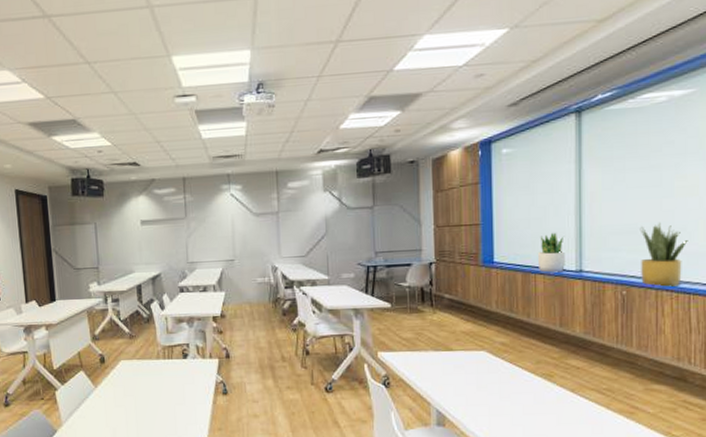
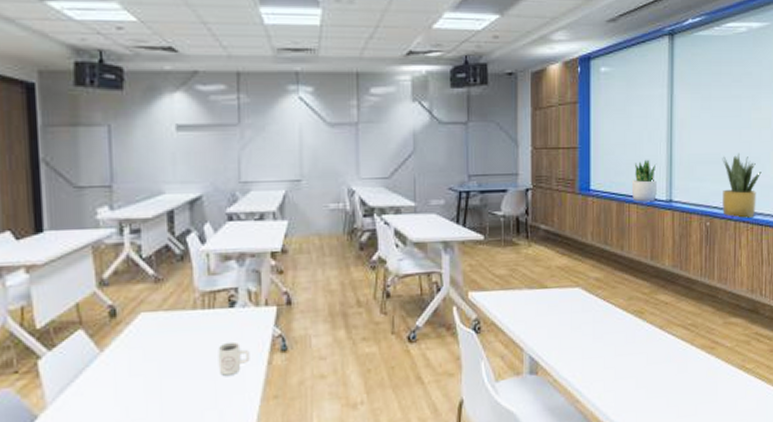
mug: none [176,385,200,410] -> present [218,341,250,376]

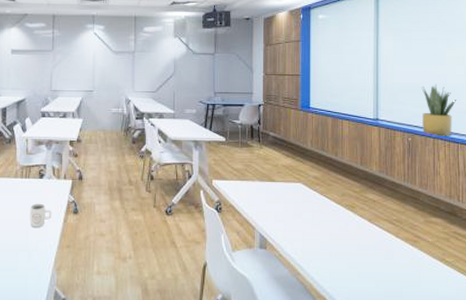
planter: present [632,159,657,203] -> none [345,86,365,119]

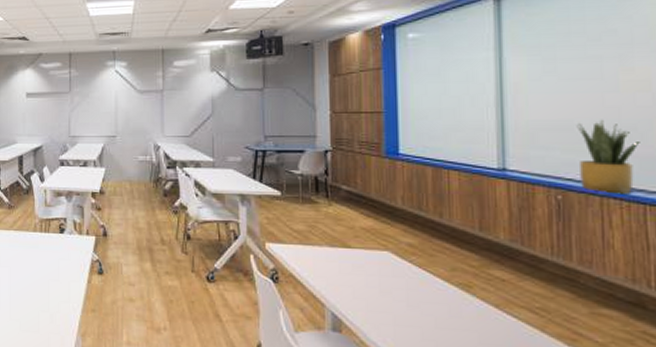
mug: present [30,203,52,227] -> none [51,260,74,287]

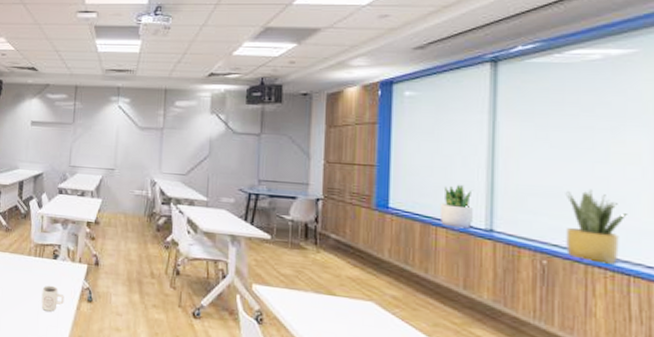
mug: none [51,260,74,287] -> present [41,285,64,312]
planter: none [452,125,484,170] -> present [441,184,473,229]

